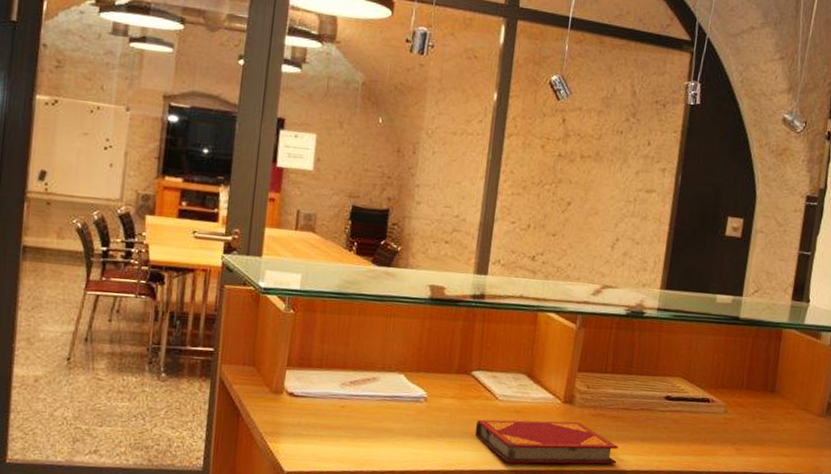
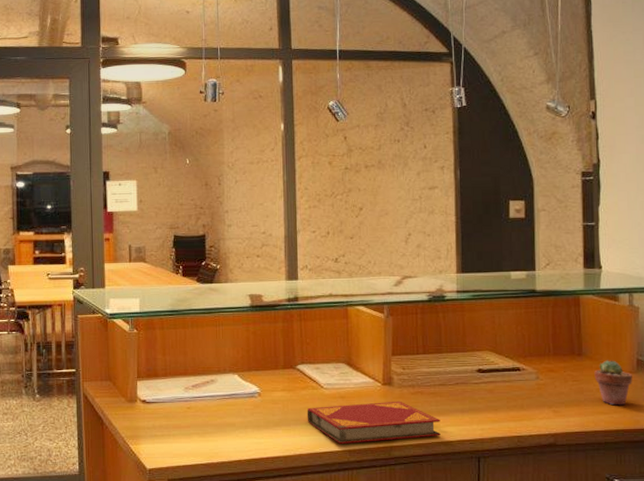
potted succulent: none [783,400,821,450] -> present [594,360,632,406]

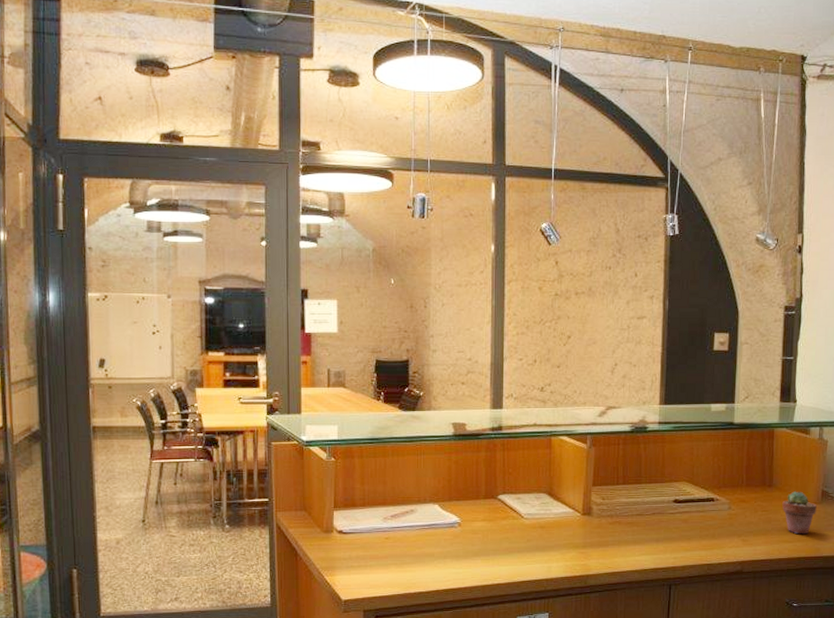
hardback book: present [307,401,441,444] -> none [506,530,636,573]

